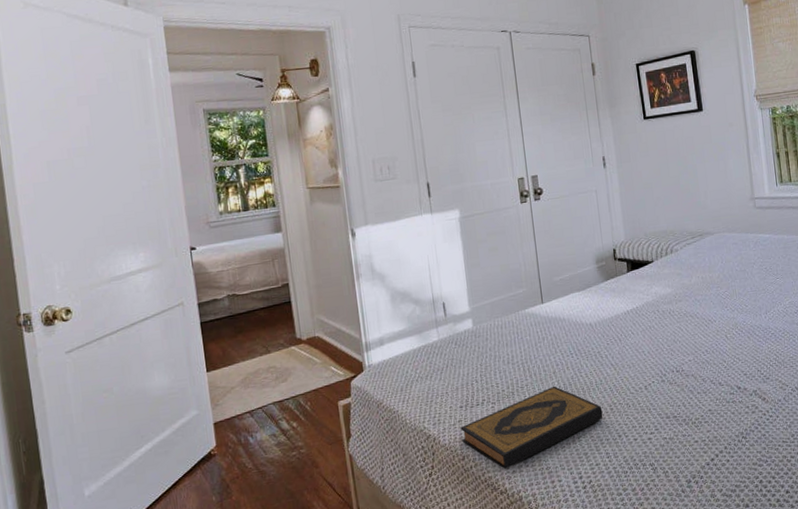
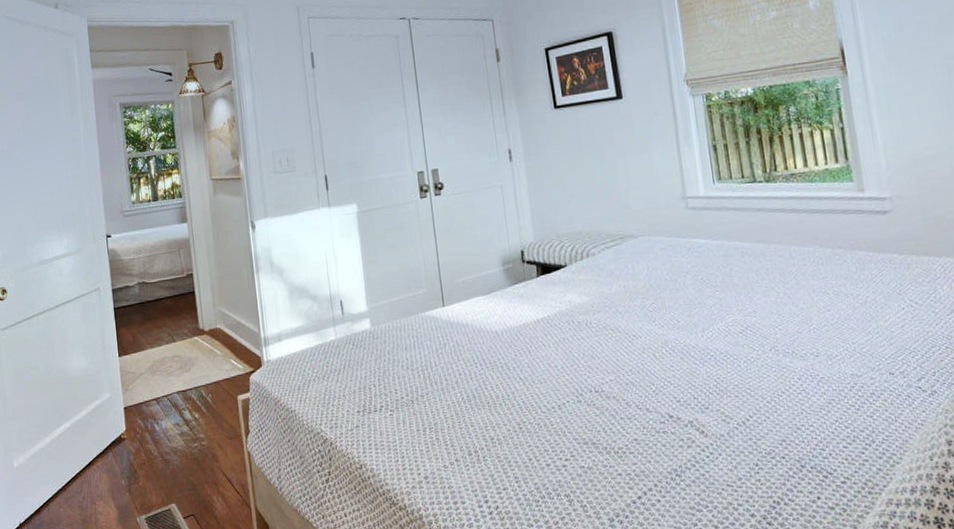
hardback book: present [460,386,603,469] -> none [358,397,511,483]

